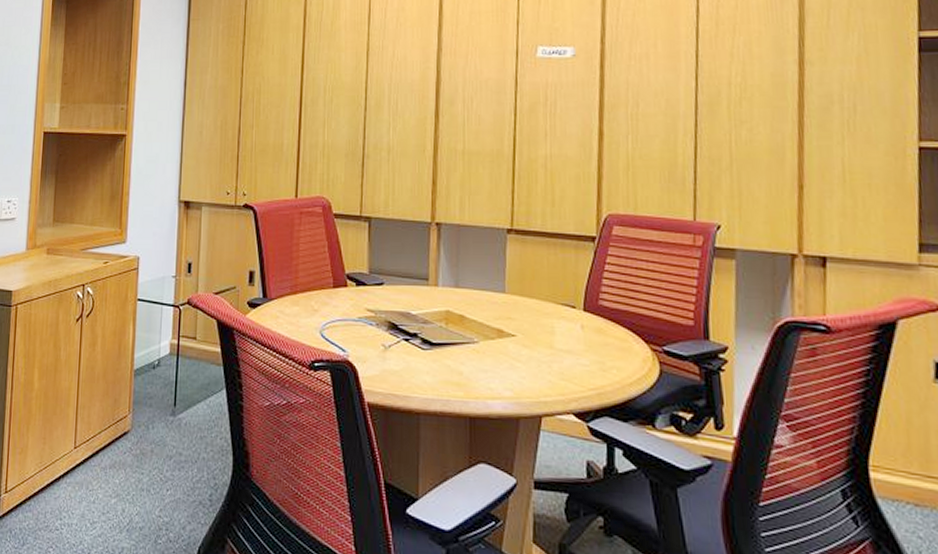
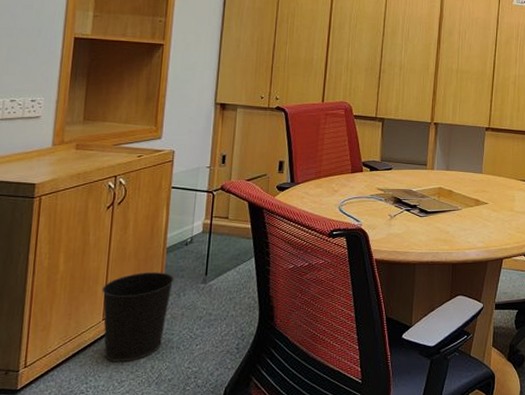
wastebasket: none [73,397,143,500] -> present [102,272,175,362]

